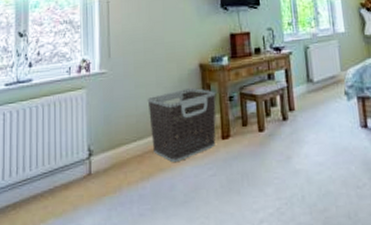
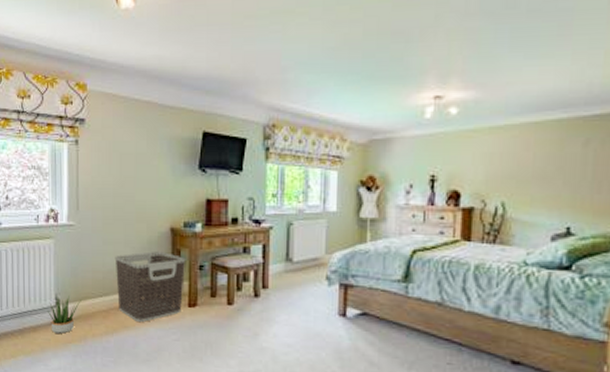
potted plant: none [75,145,116,187] -> present [43,296,83,334]

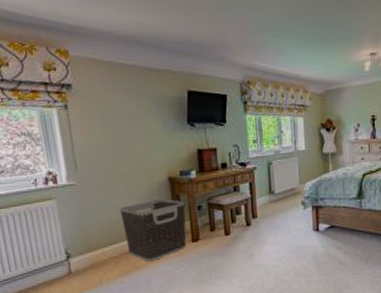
potted plant: present [43,296,83,334] -> none [54,249,93,284]

